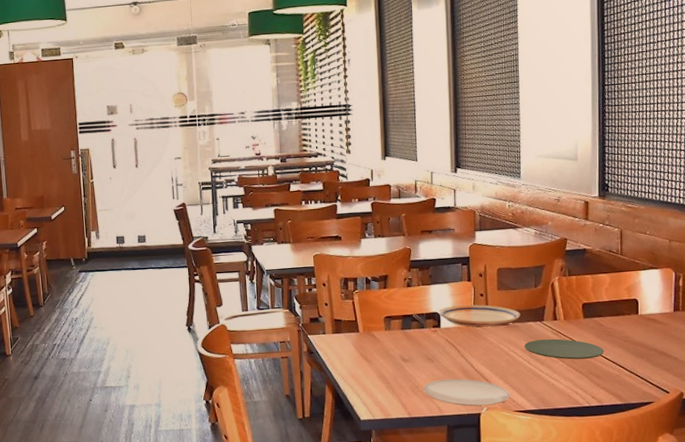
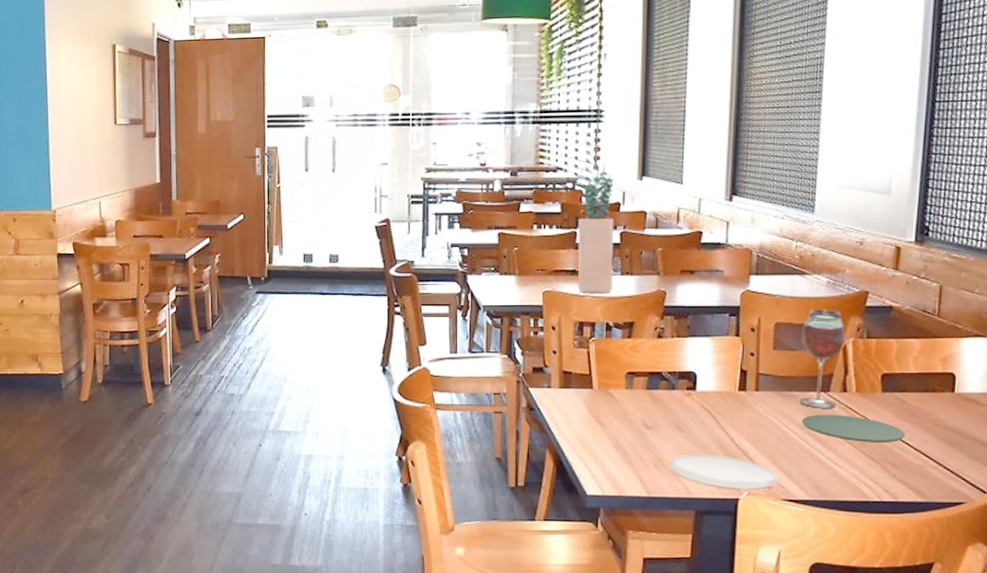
vase: none [337,150,369,255] -> present [577,166,614,294]
plate: present [439,304,521,328] -> none [695,365,800,395]
wineglass: none [518,255,552,335] -> present [799,309,846,408]

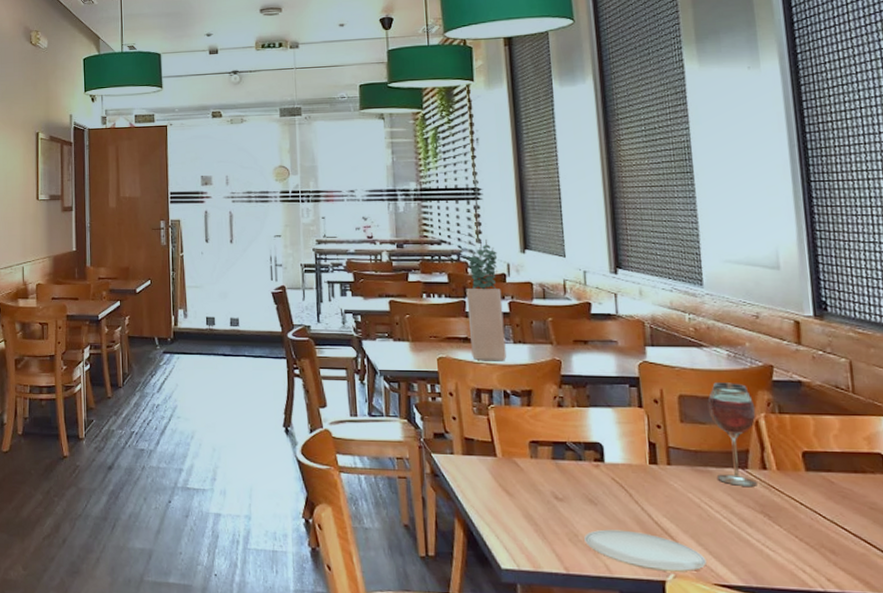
plate: present [801,415,906,442] -> none [721,492,841,526]

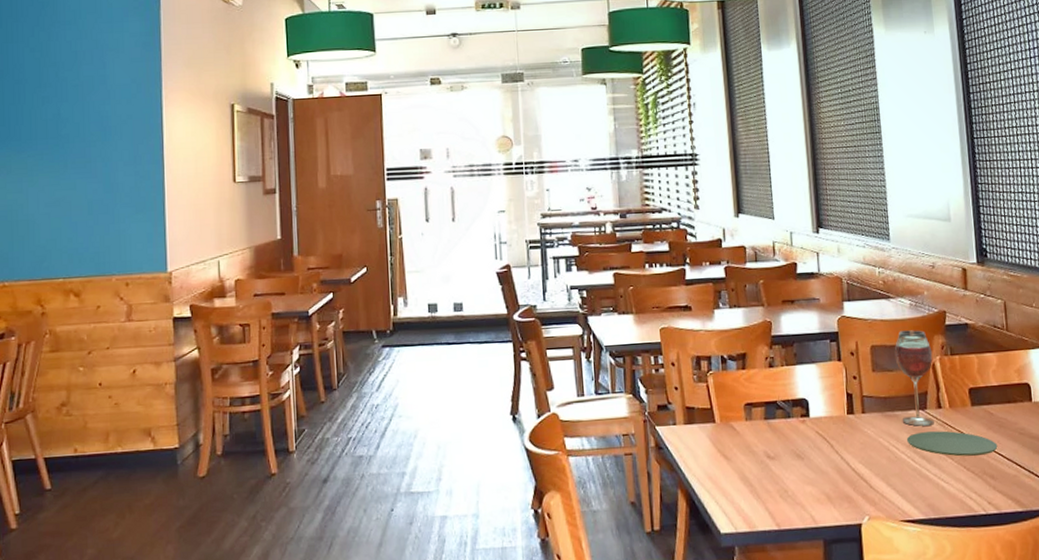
vase: present [466,240,507,362] -> none [685,205,723,328]
plate: present [584,529,706,572] -> none [793,480,894,516]
plate: none [721,492,841,526] -> present [906,431,998,457]

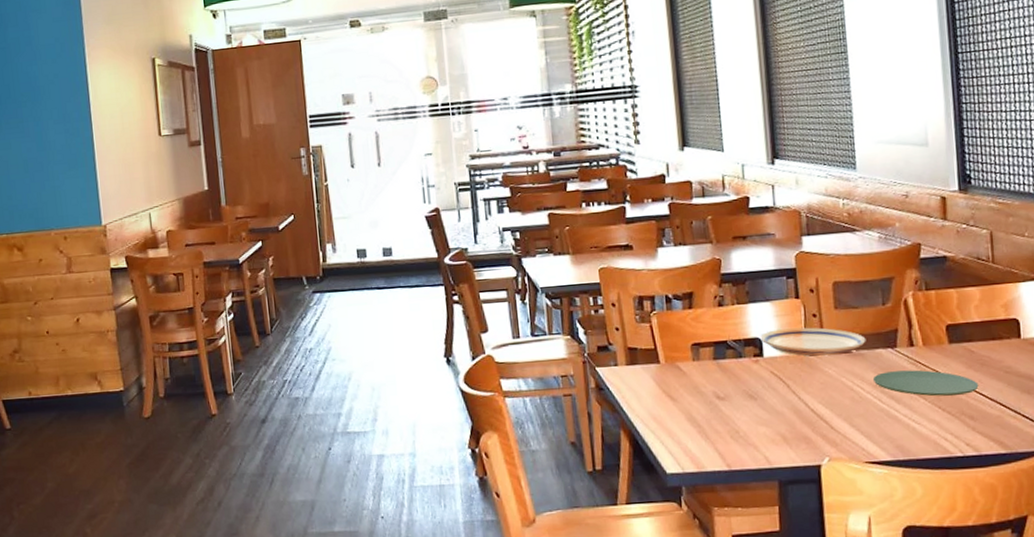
plate: none [807,389,900,418] -> present [760,327,866,357]
wineglass: present [894,330,934,426] -> none [860,264,905,365]

